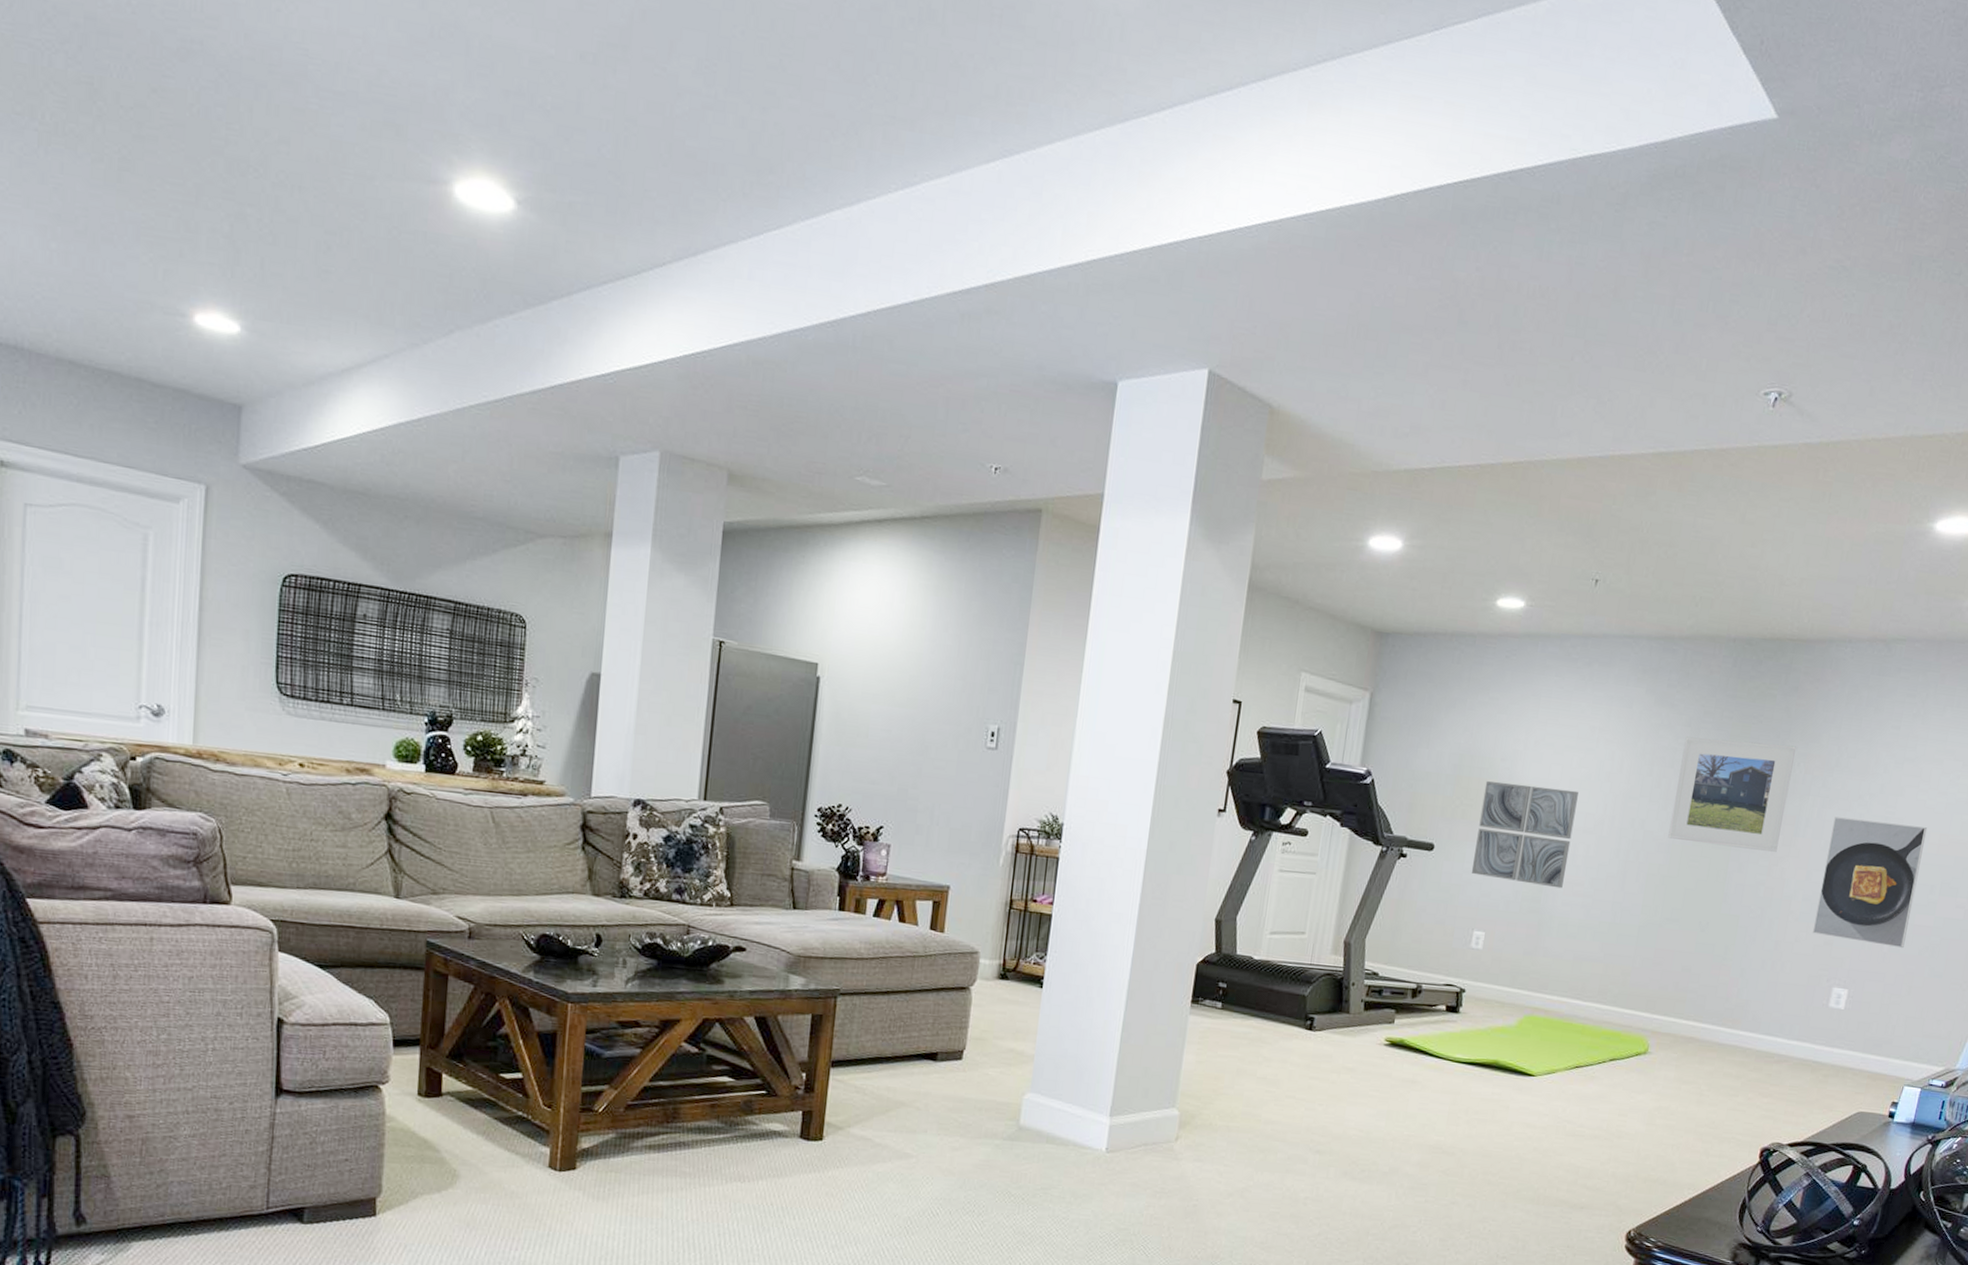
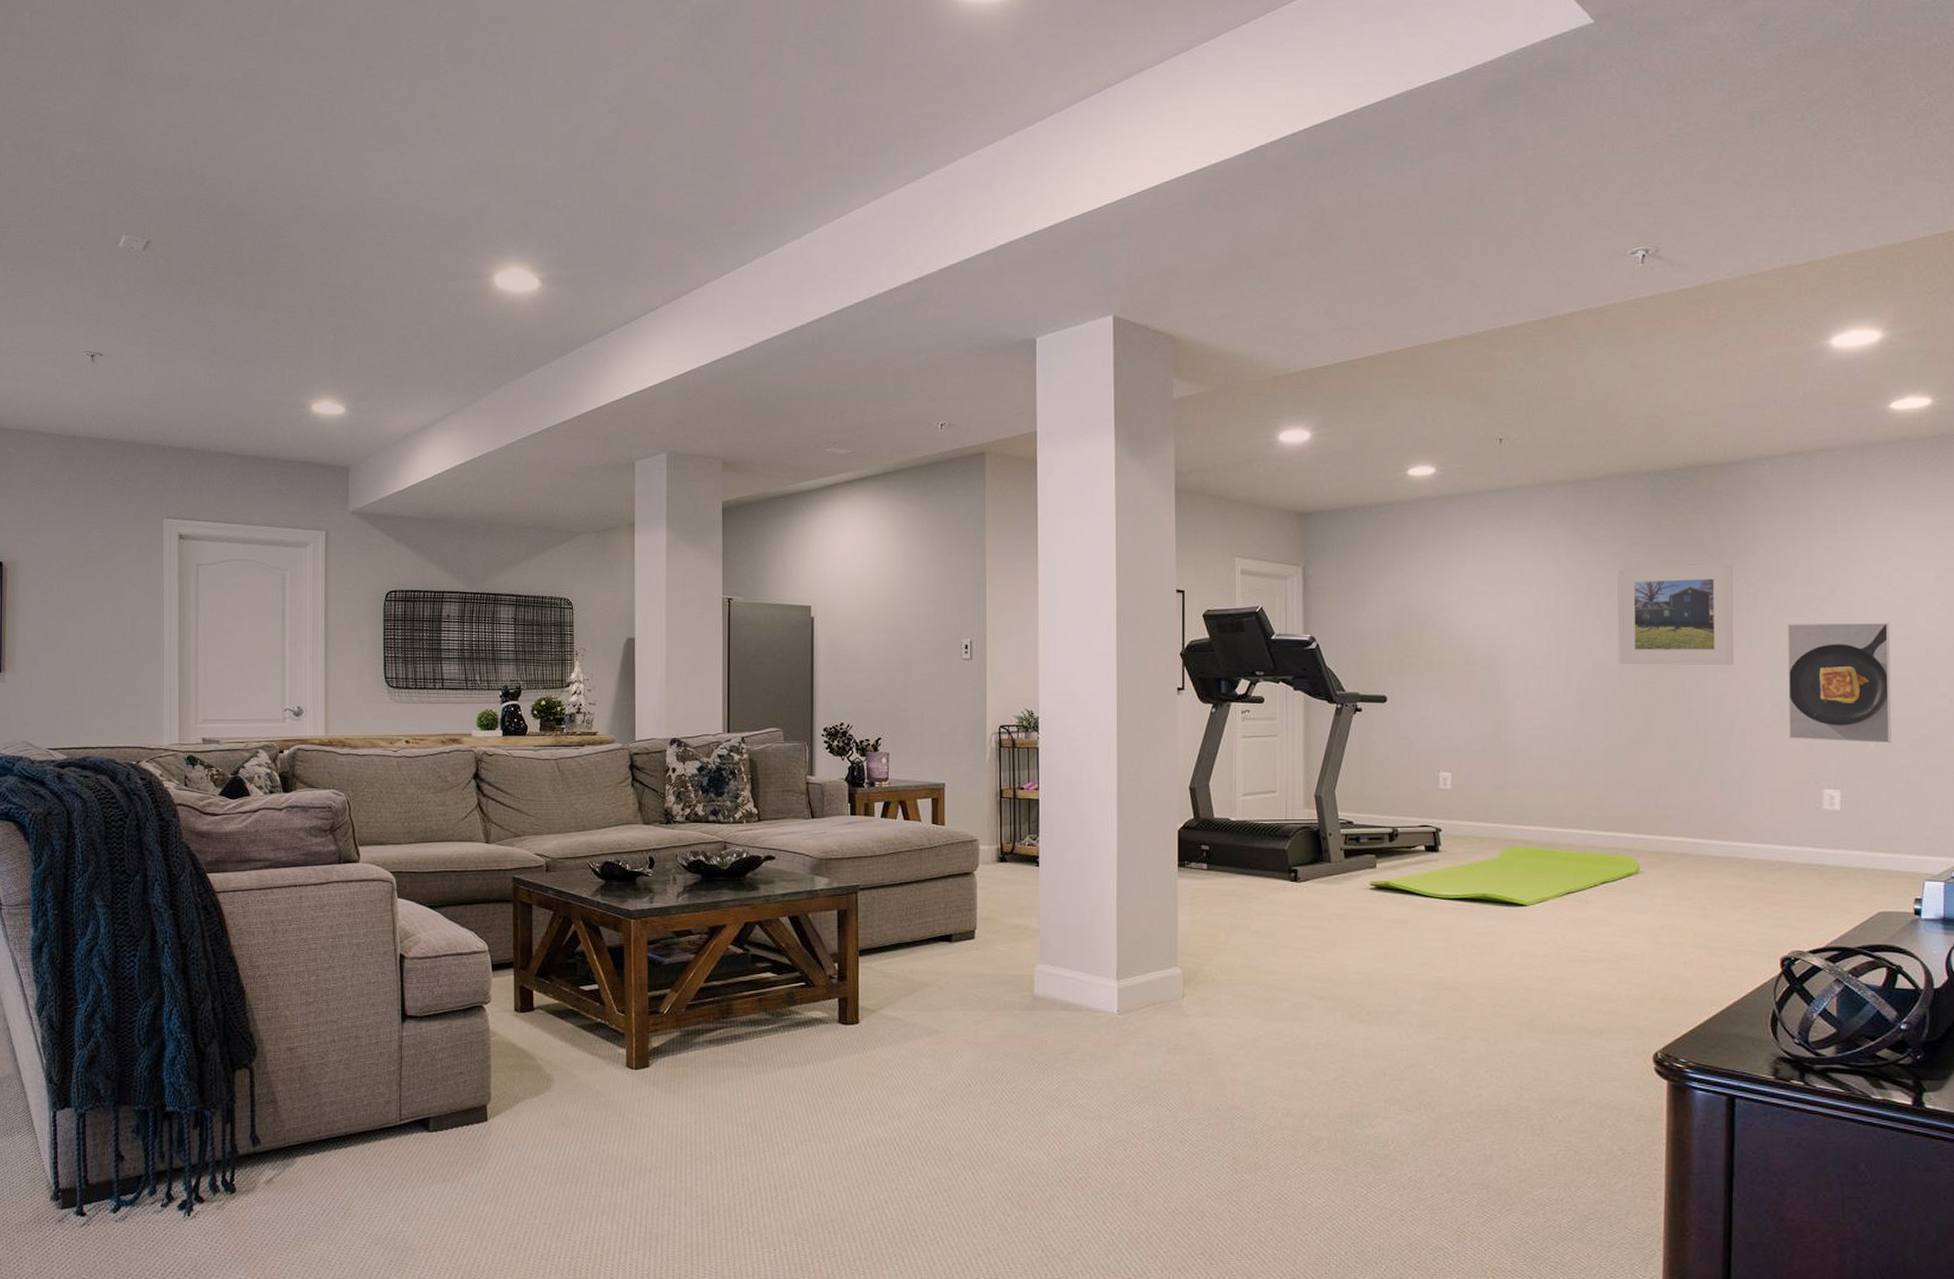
wall art: present [1471,780,1579,889] -> none [1426,631,1521,724]

